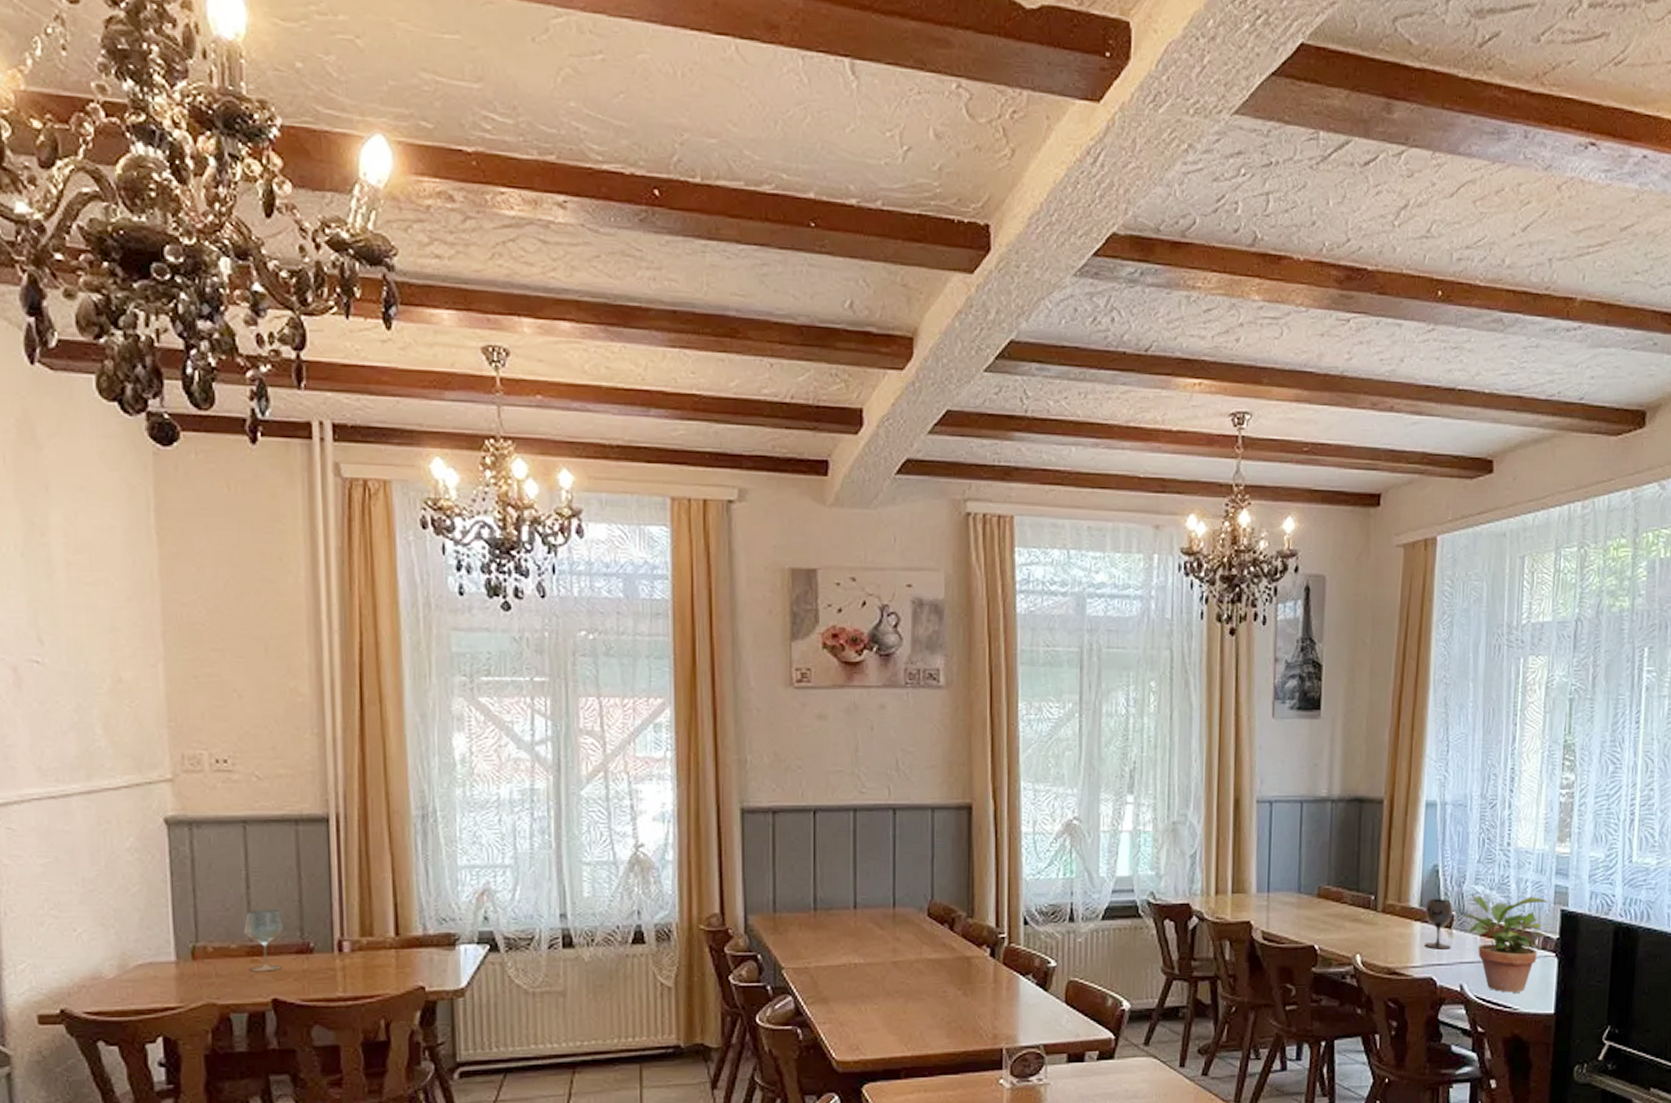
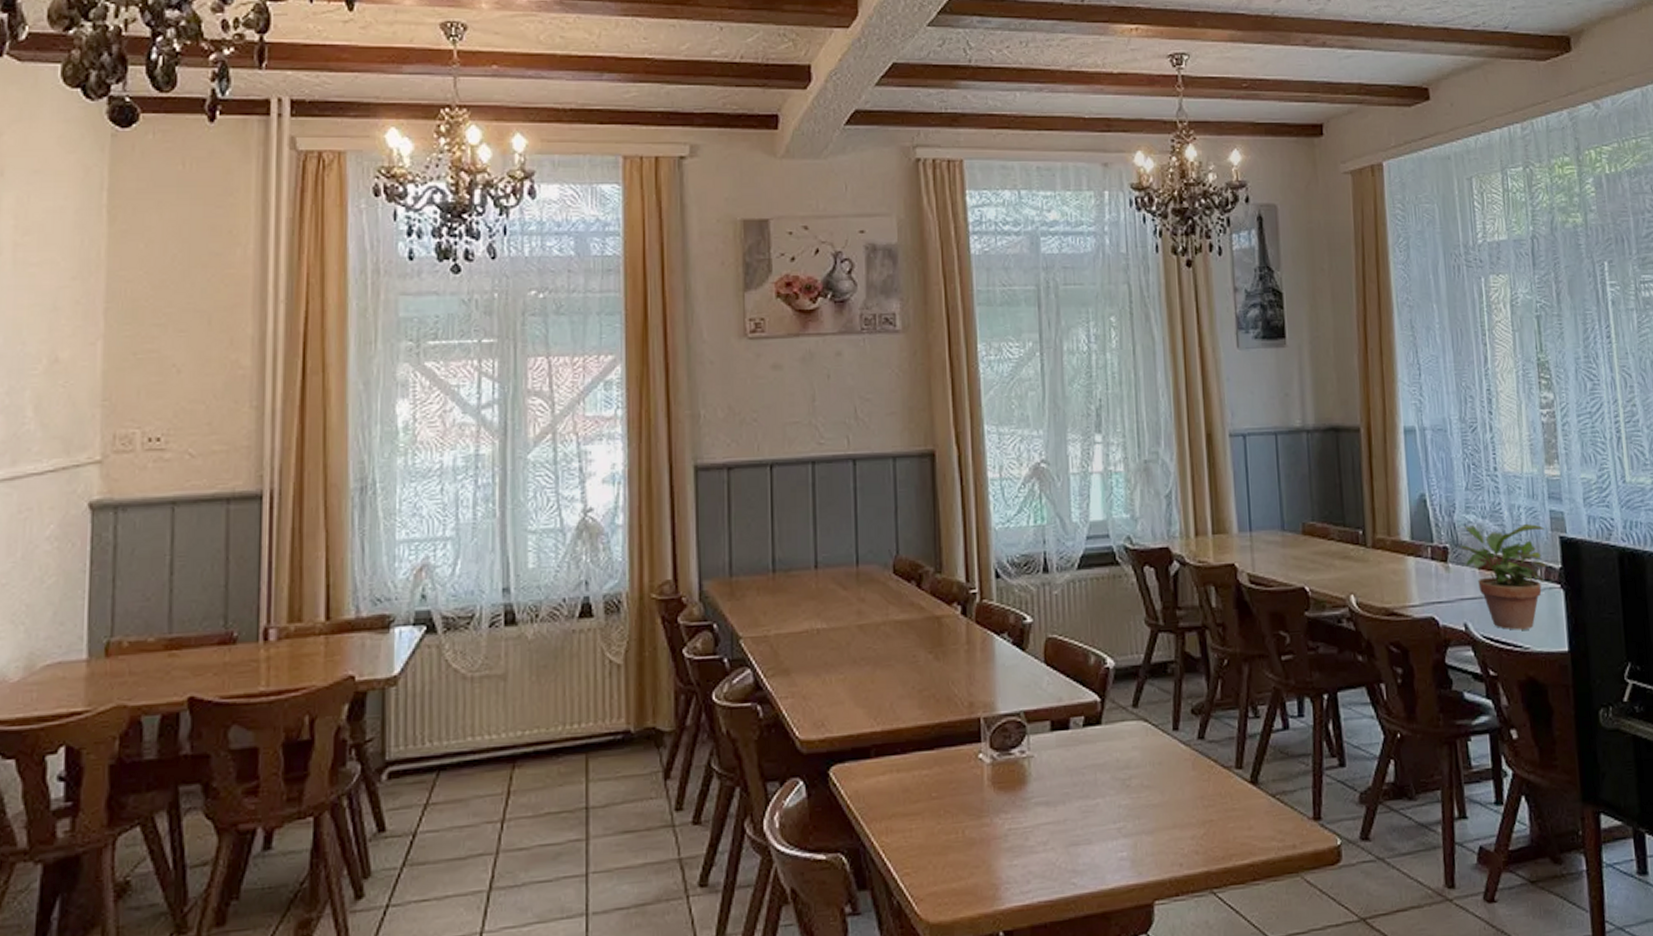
wine glass: present [244,909,285,972] -> none [164,596,208,668]
wine glass: present [1424,898,1453,949] -> none [1417,530,1449,586]

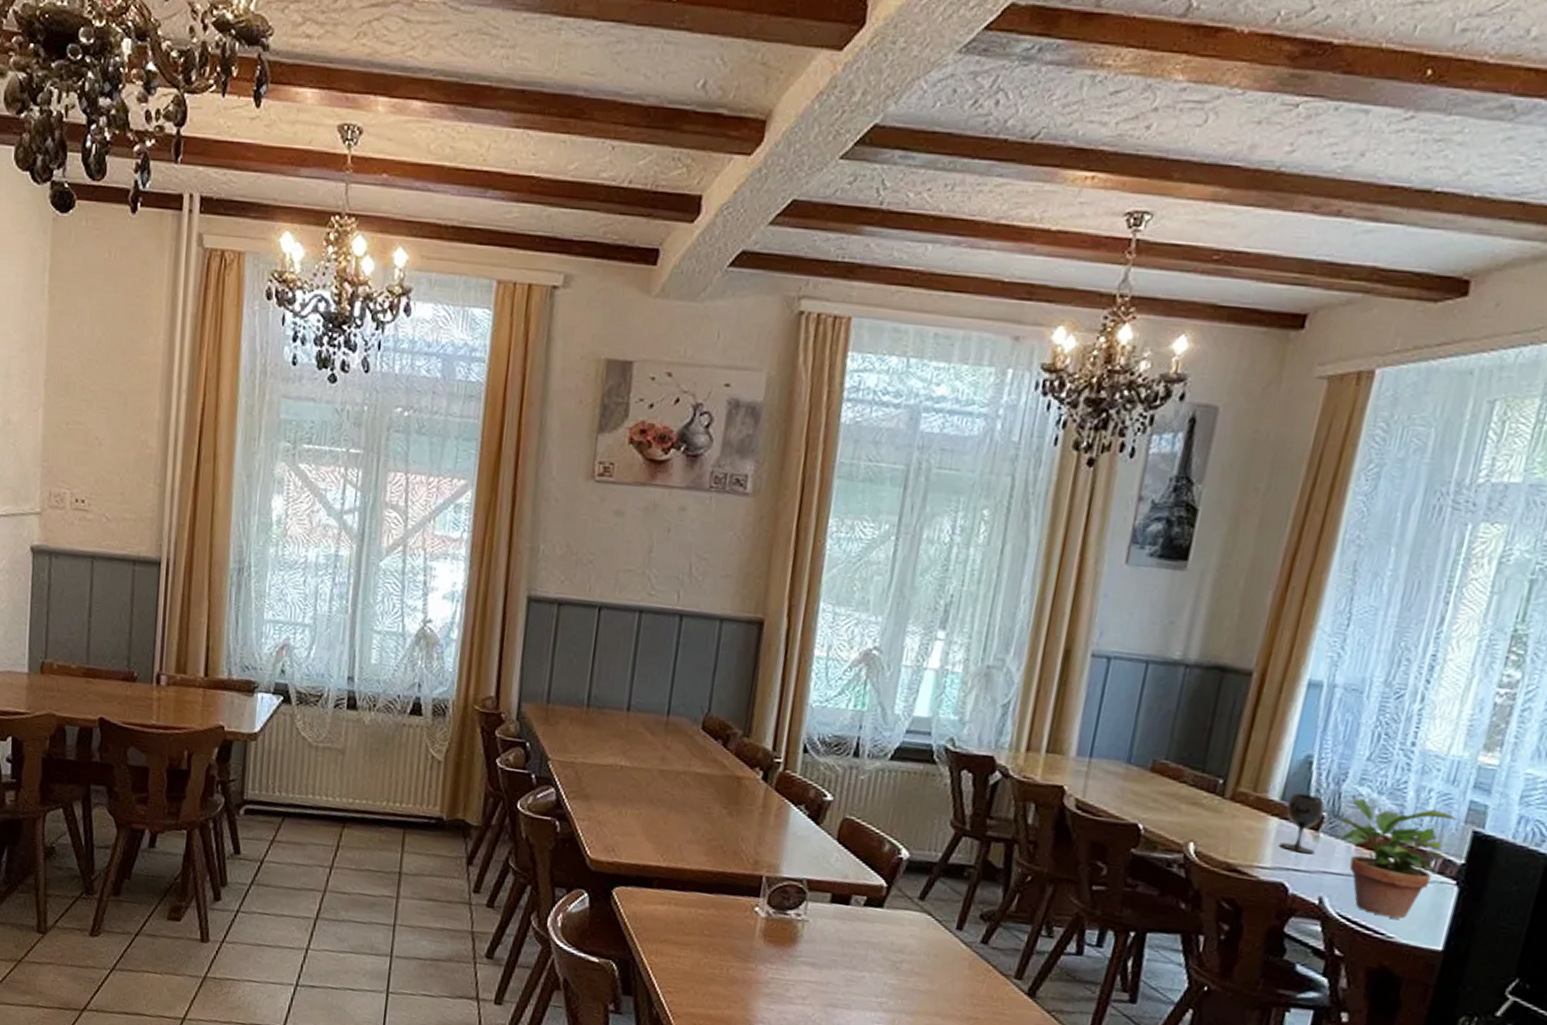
wine glass: none [1417,530,1449,586] -> present [1279,793,1325,855]

